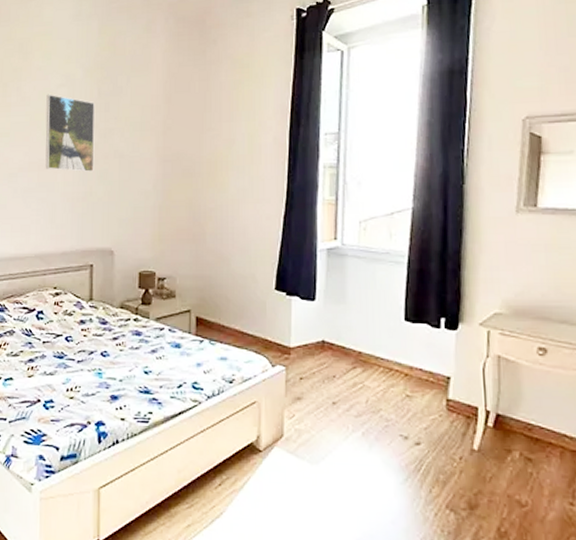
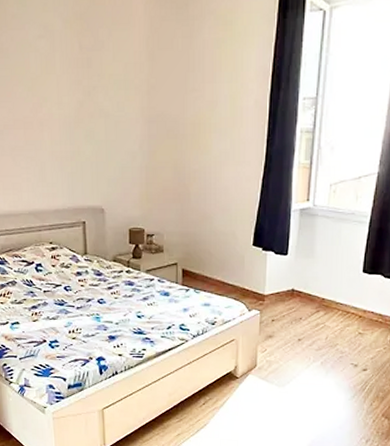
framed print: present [45,94,95,172] -> none [25,46,80,131]

